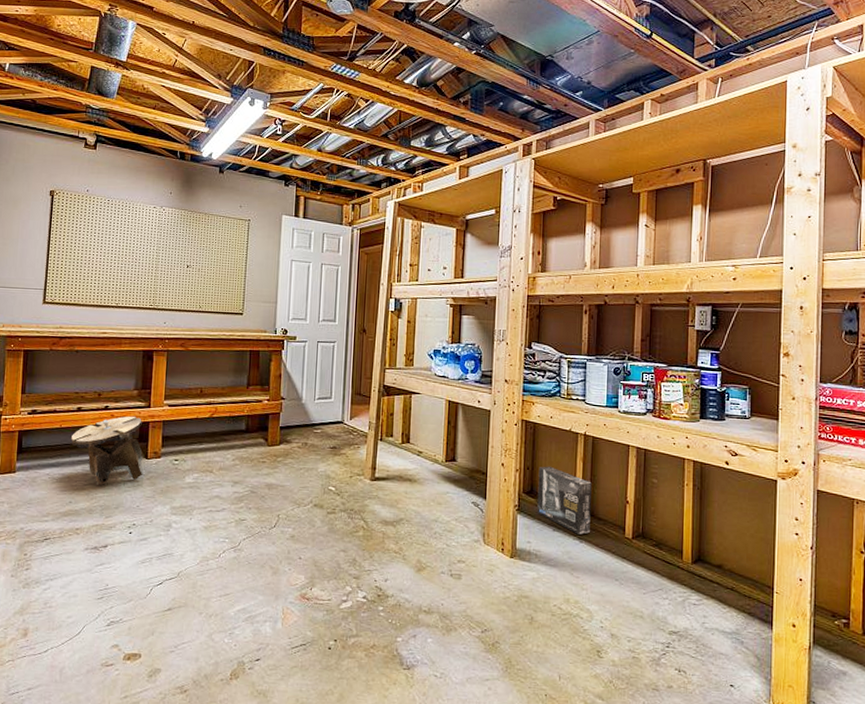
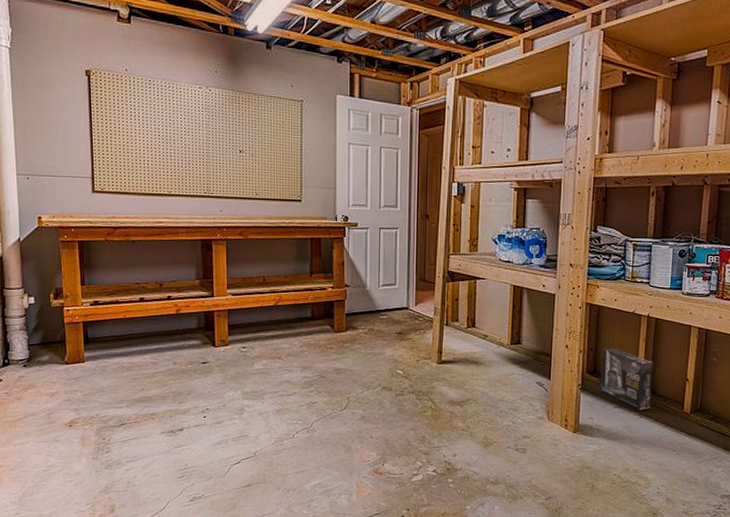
stool: present [70,416,144,486] -> none [136,305,213,374]

